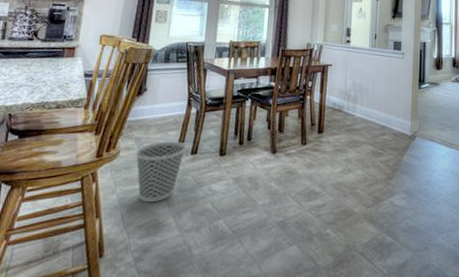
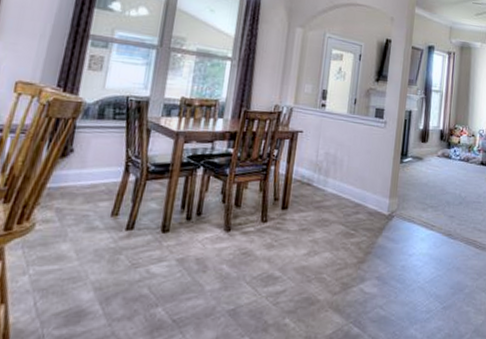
wastebasket: present [135,141,187,203] -> none [55,213,121,286]

